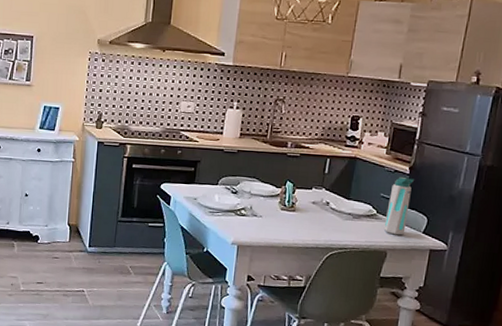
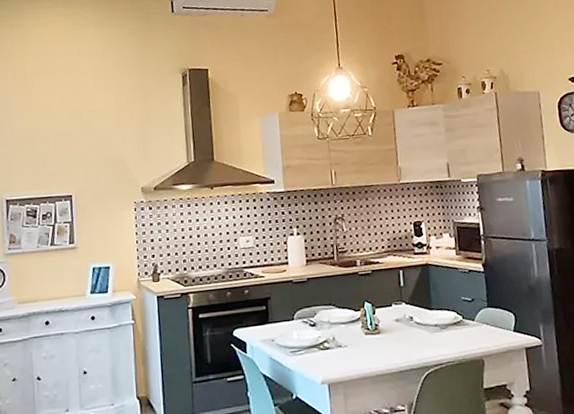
water bottle: present [383,176,415,235] -> none [470,275,496,339]

